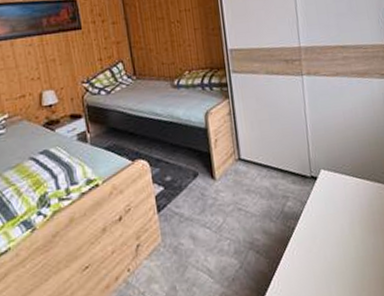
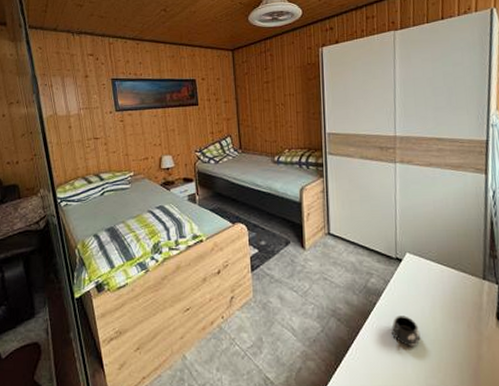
mug: none [312,236,343,269] -> present [391,316,421,346]

